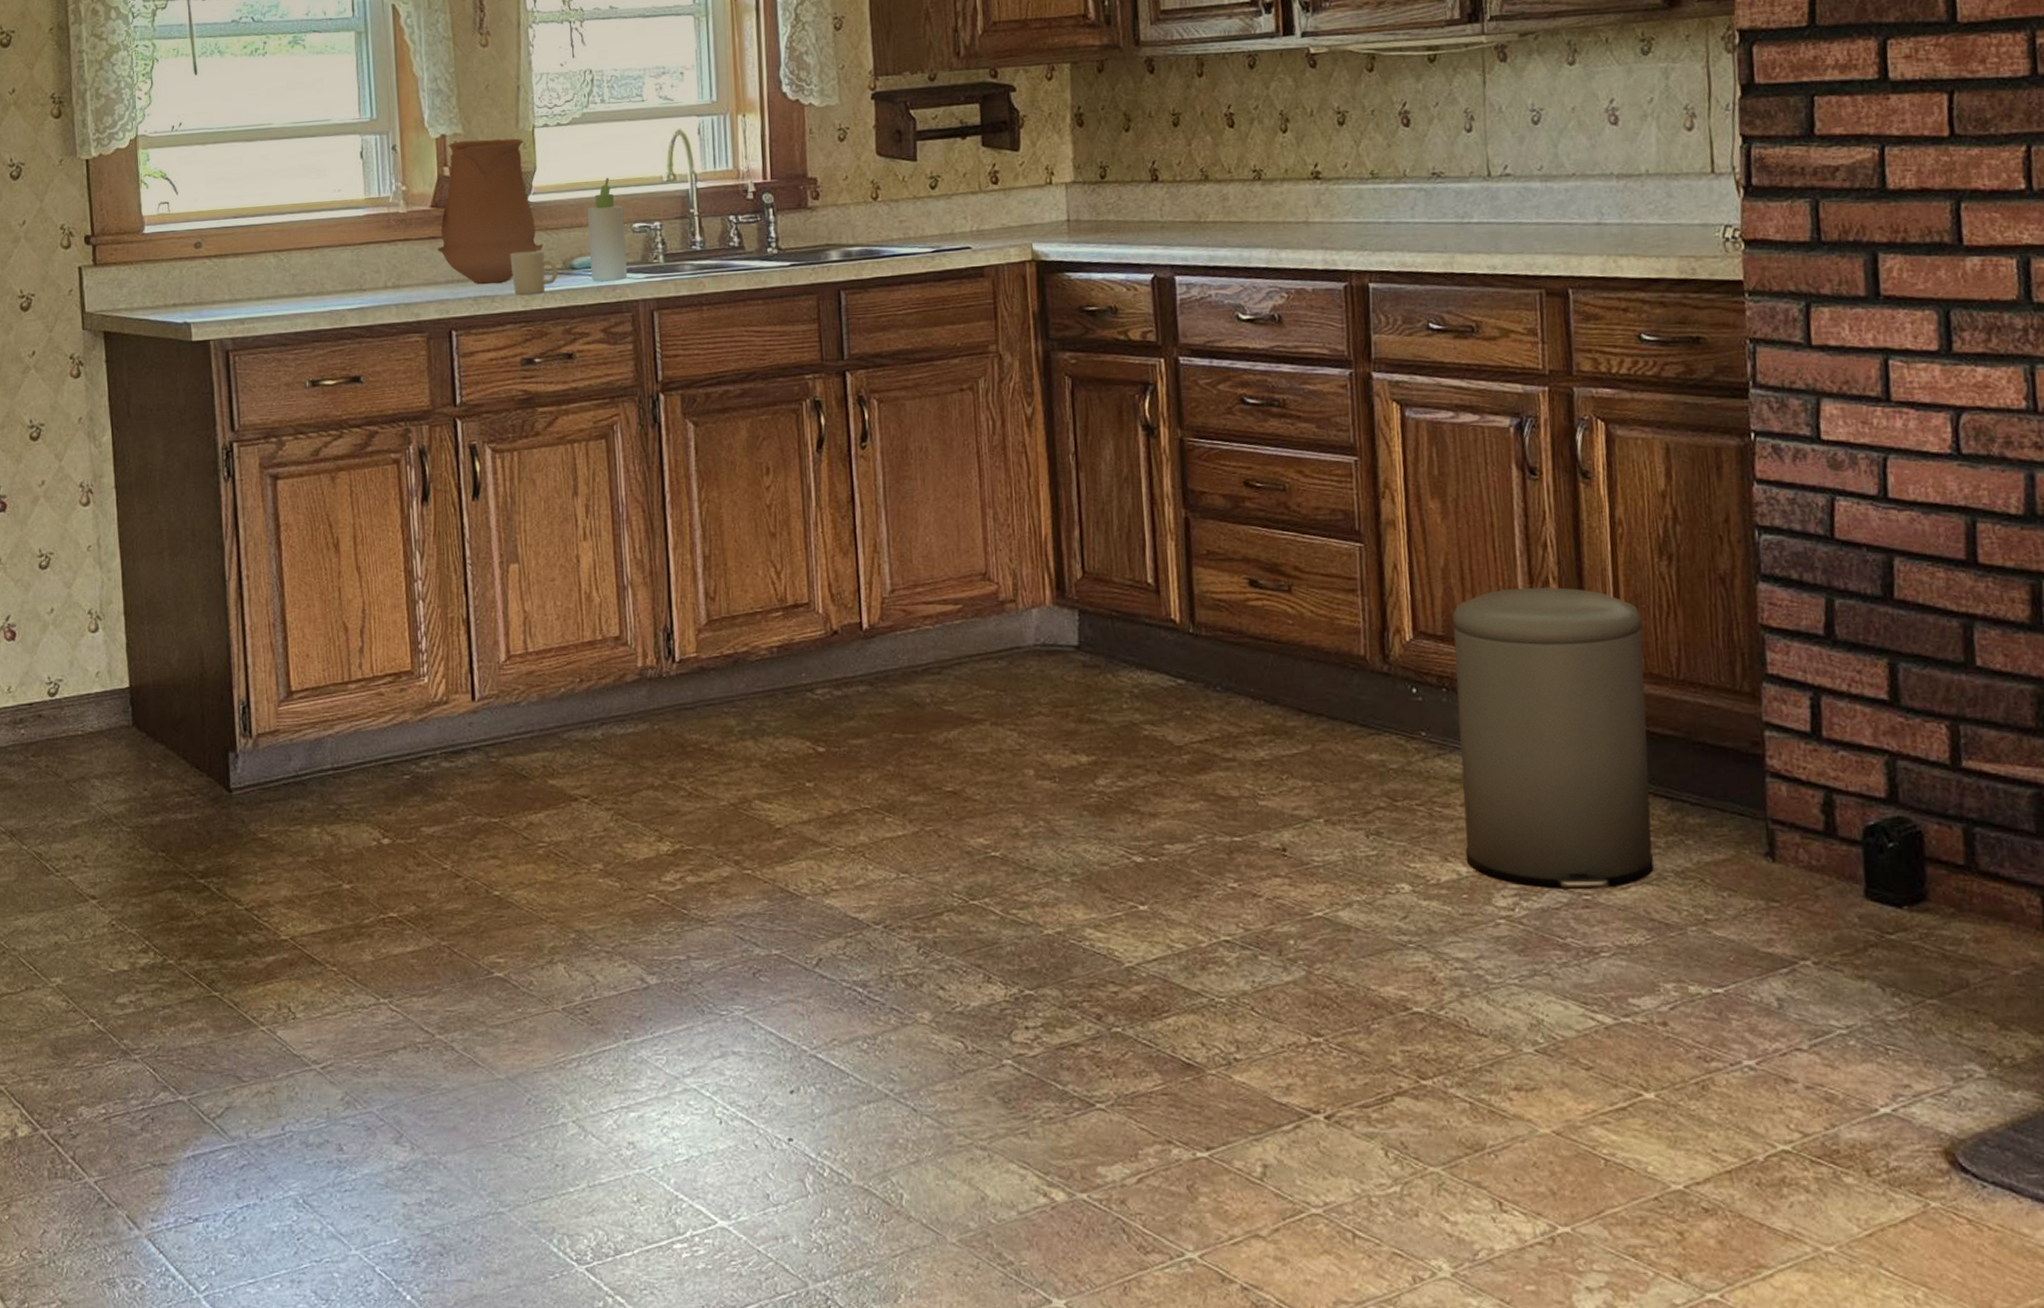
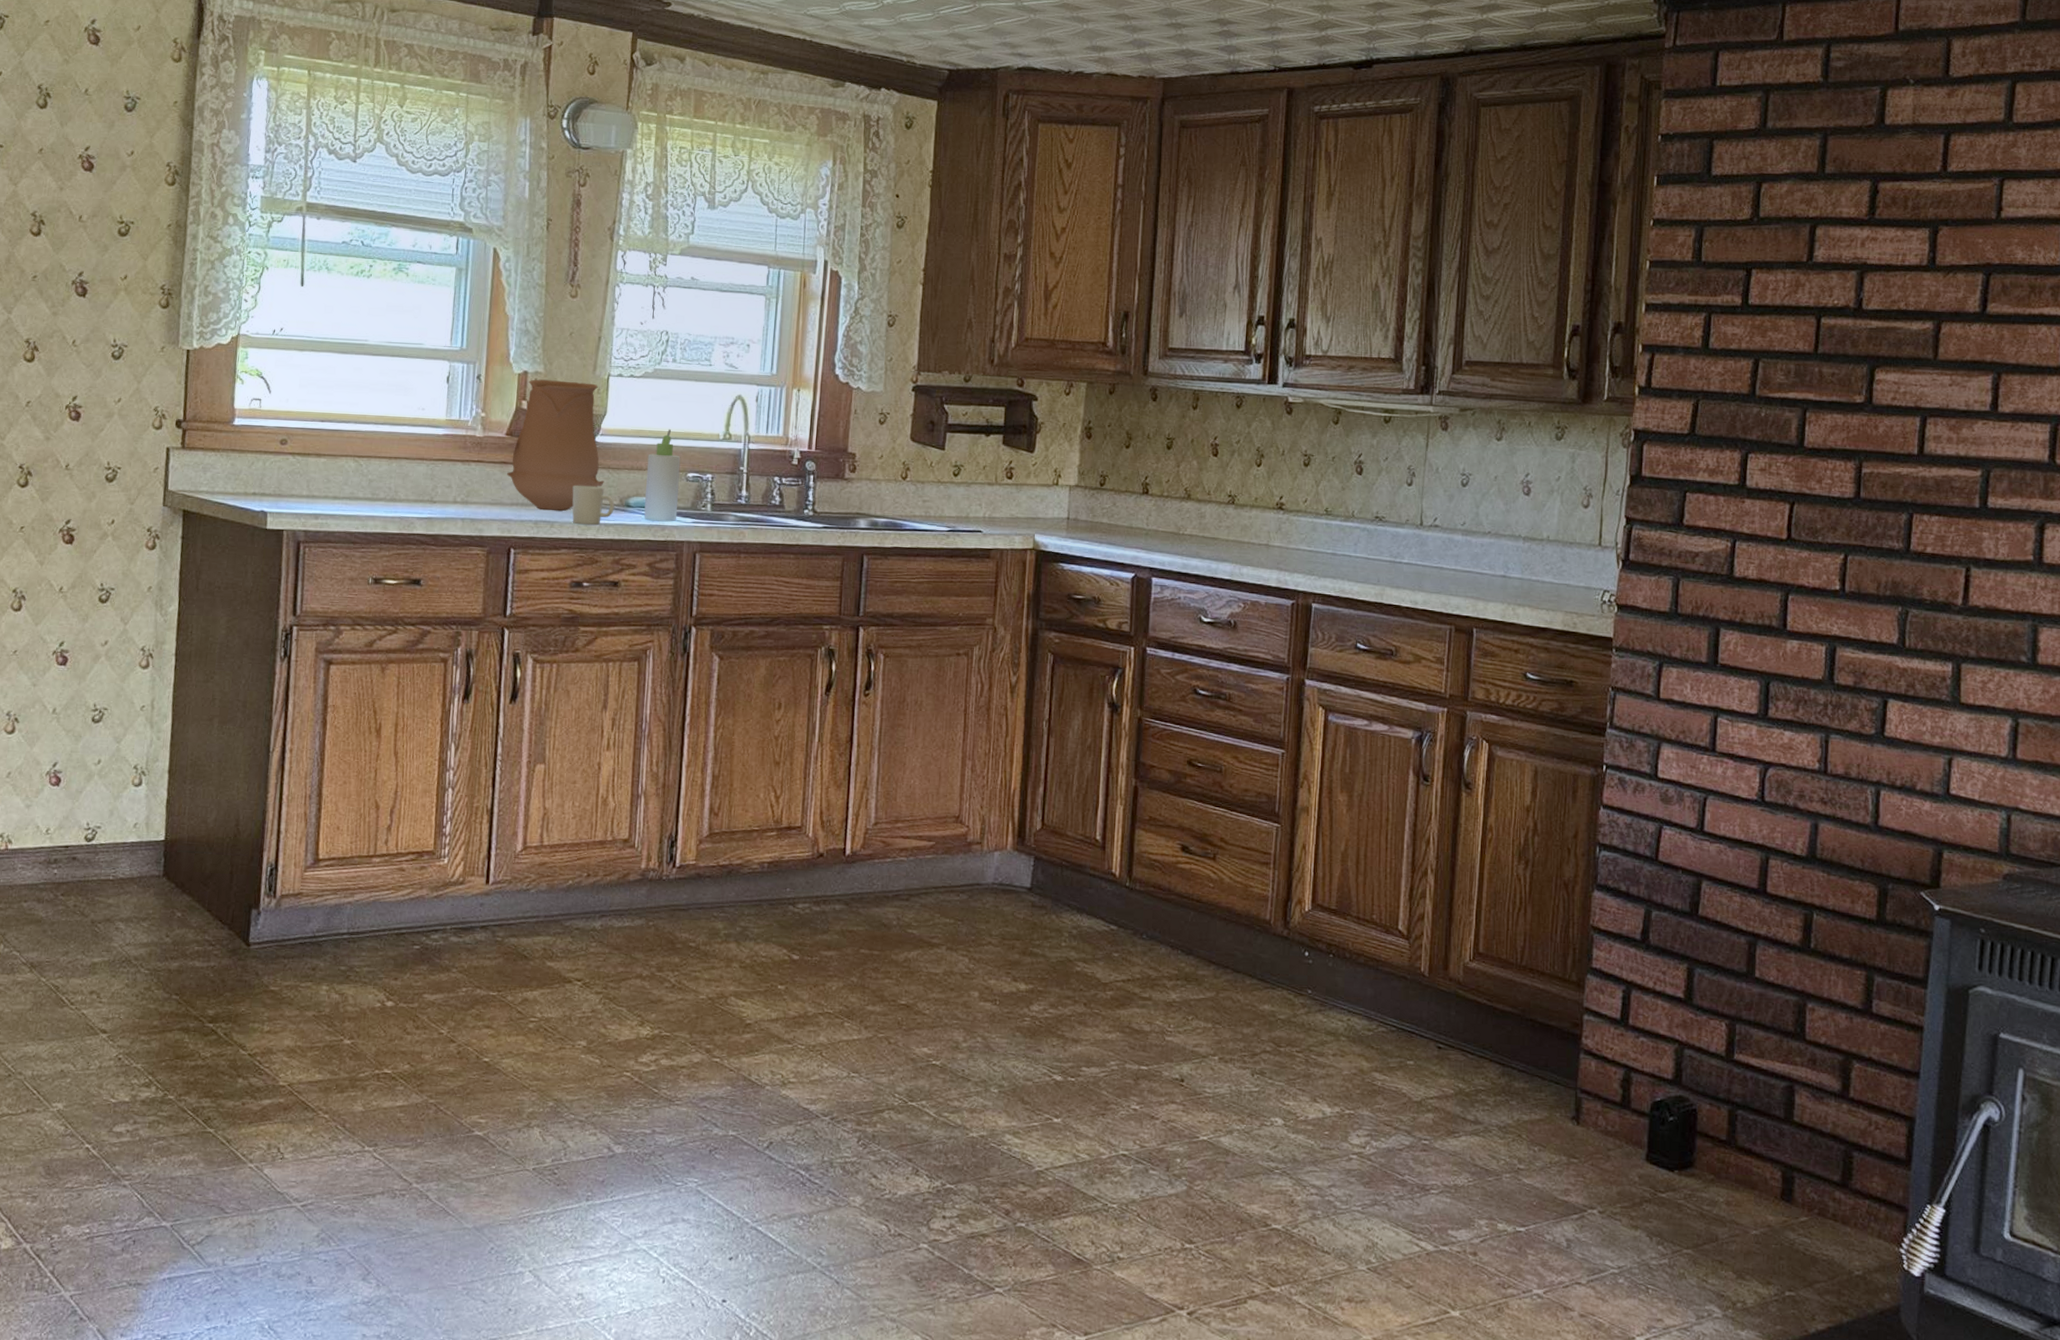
pedal bin: present [1452,587,1654,890] -> none [1331,875,1498,1136]

